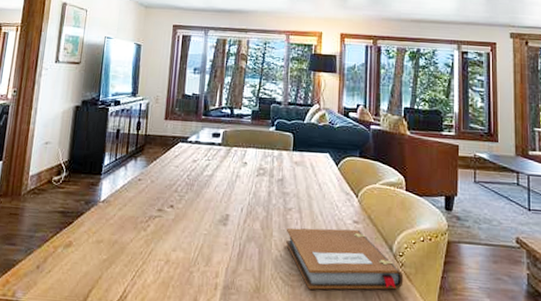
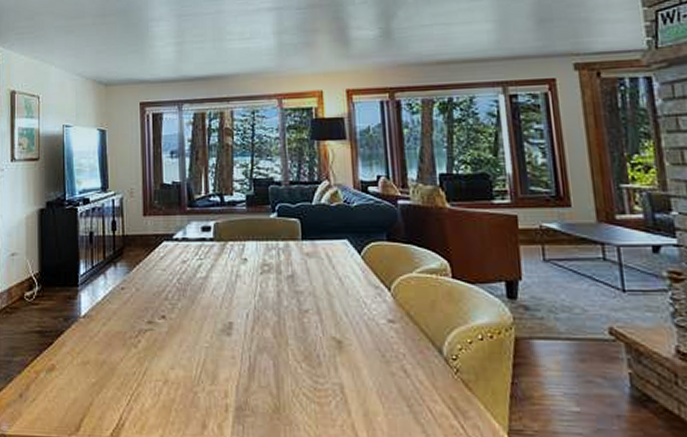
notebook: present [286,227,404,290] -> none [305,330,461,406]

